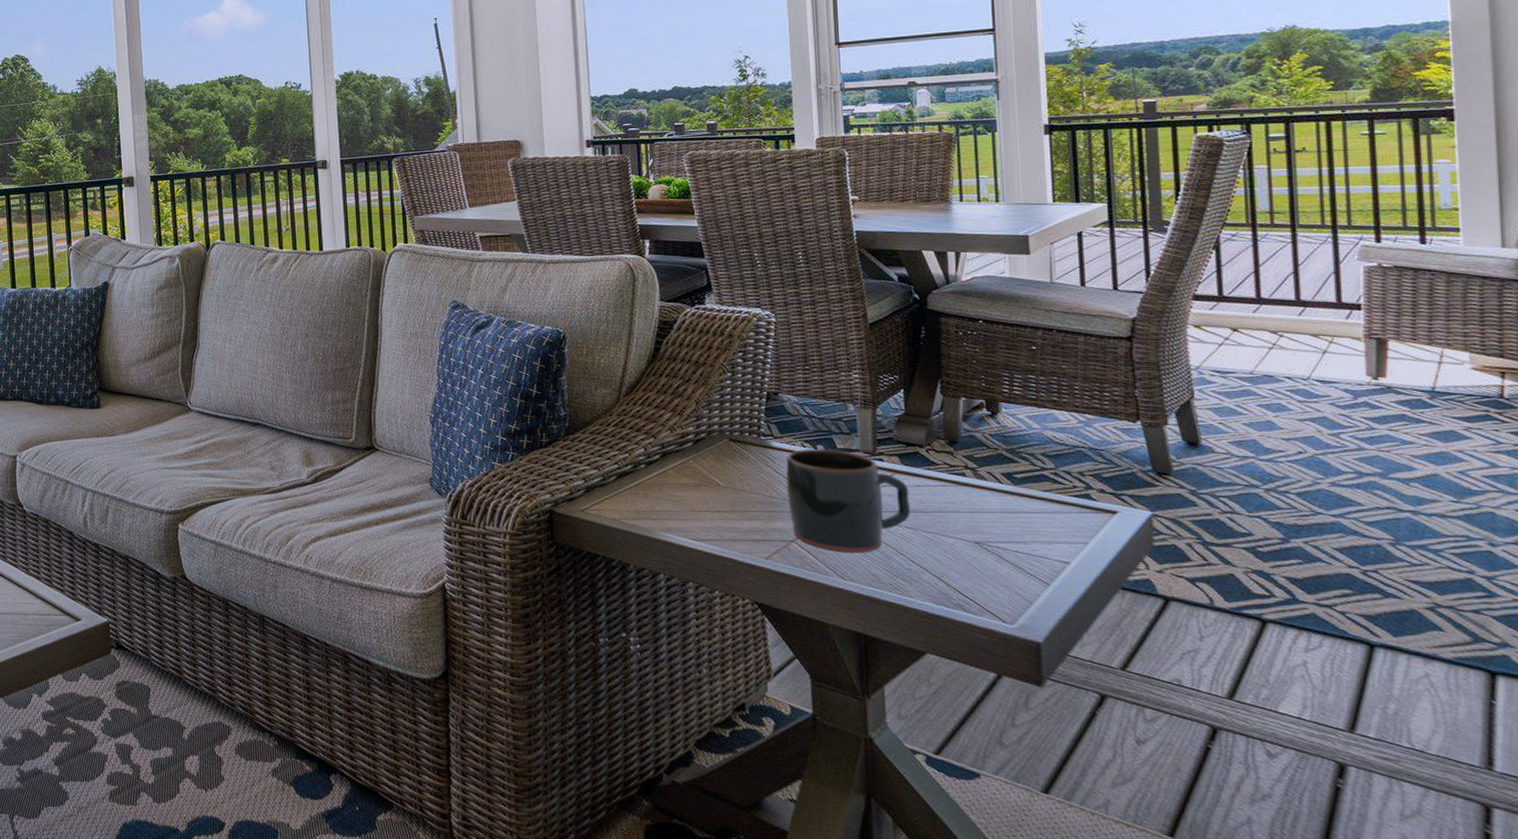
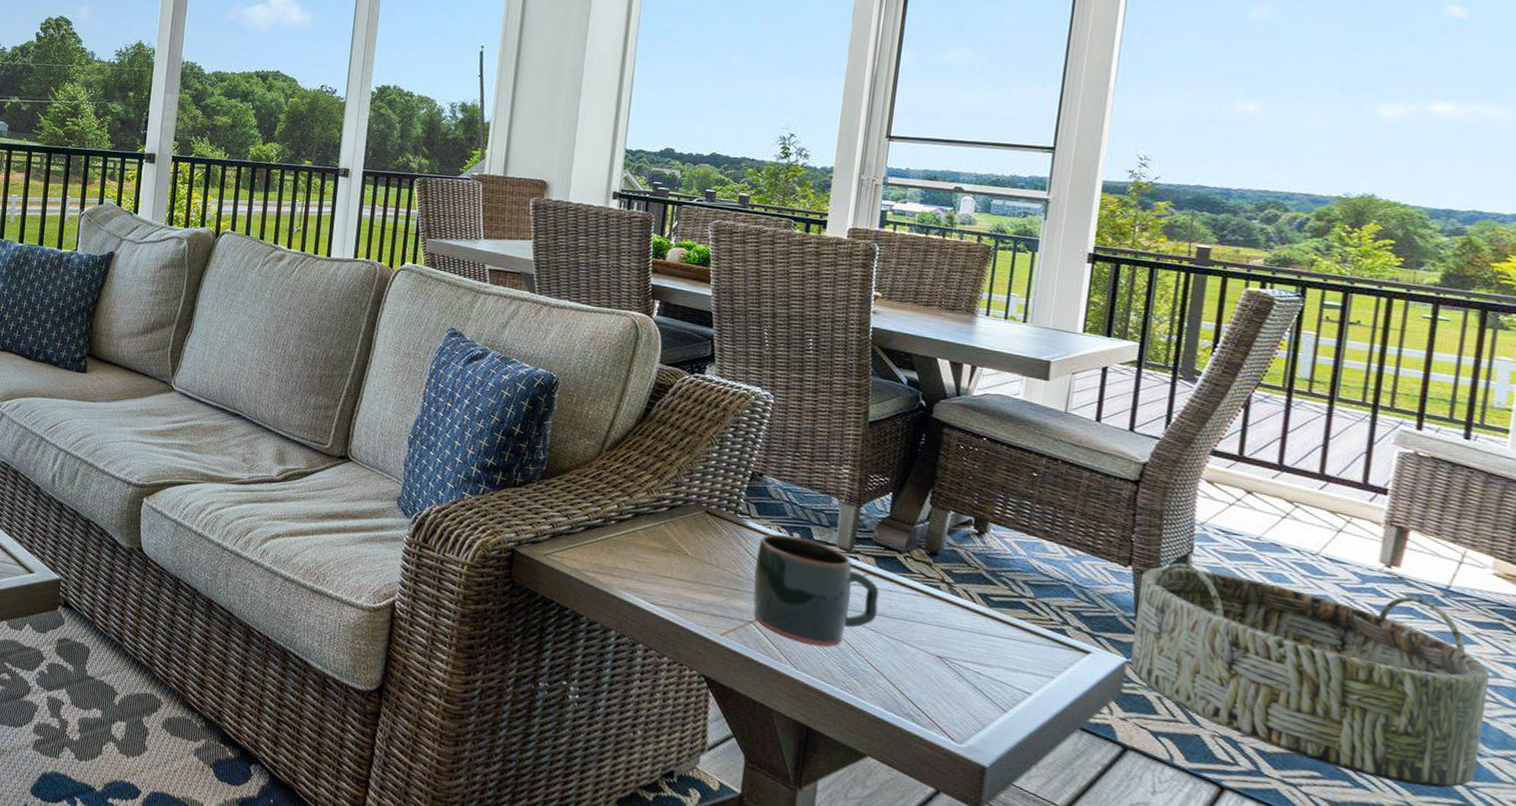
basket: none [1151,403,1493,586] -> present [1130,563,1490,788]

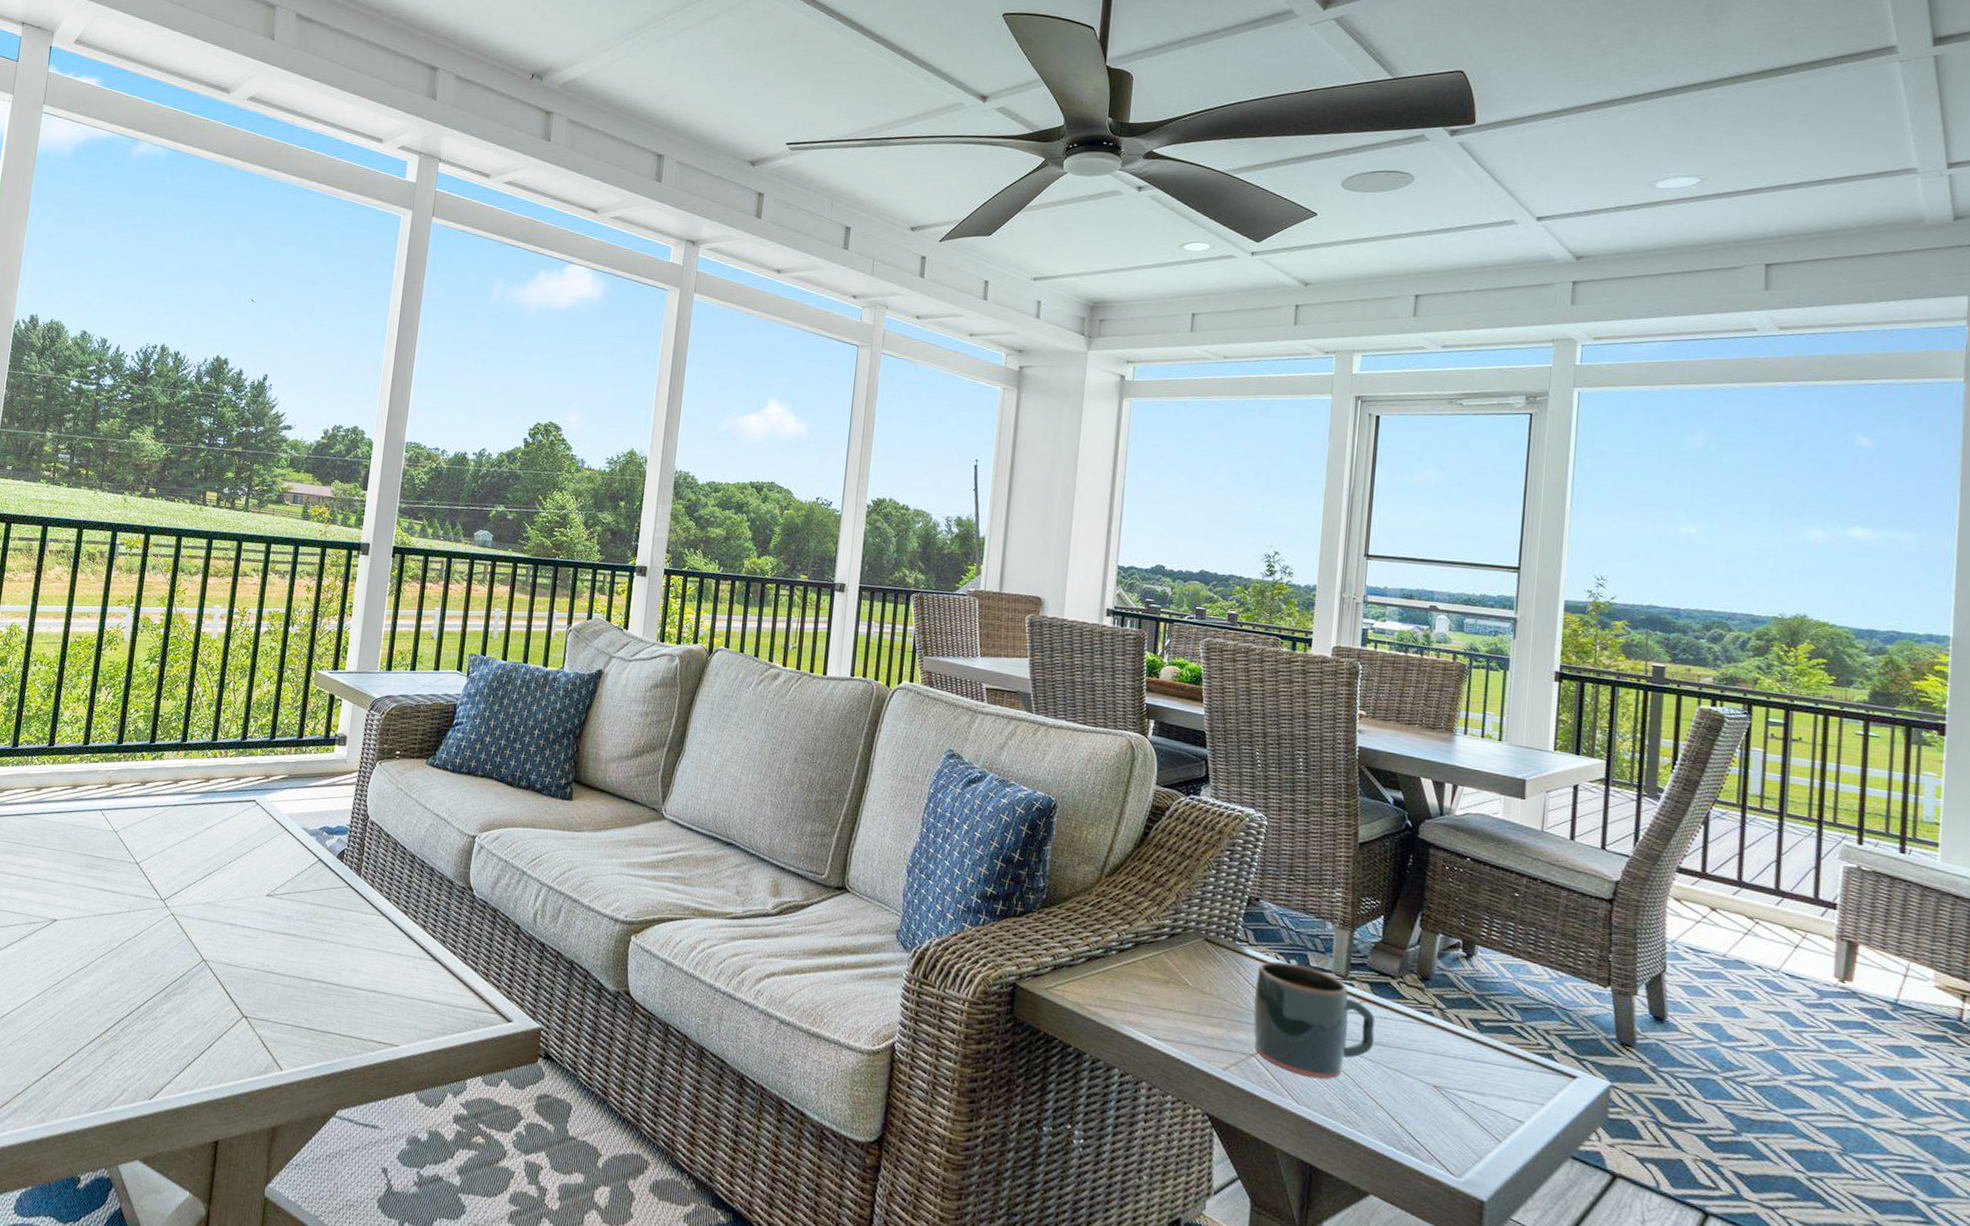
basket: present [1130,563,1490,788] -> none [1614,982,1940,1206]

